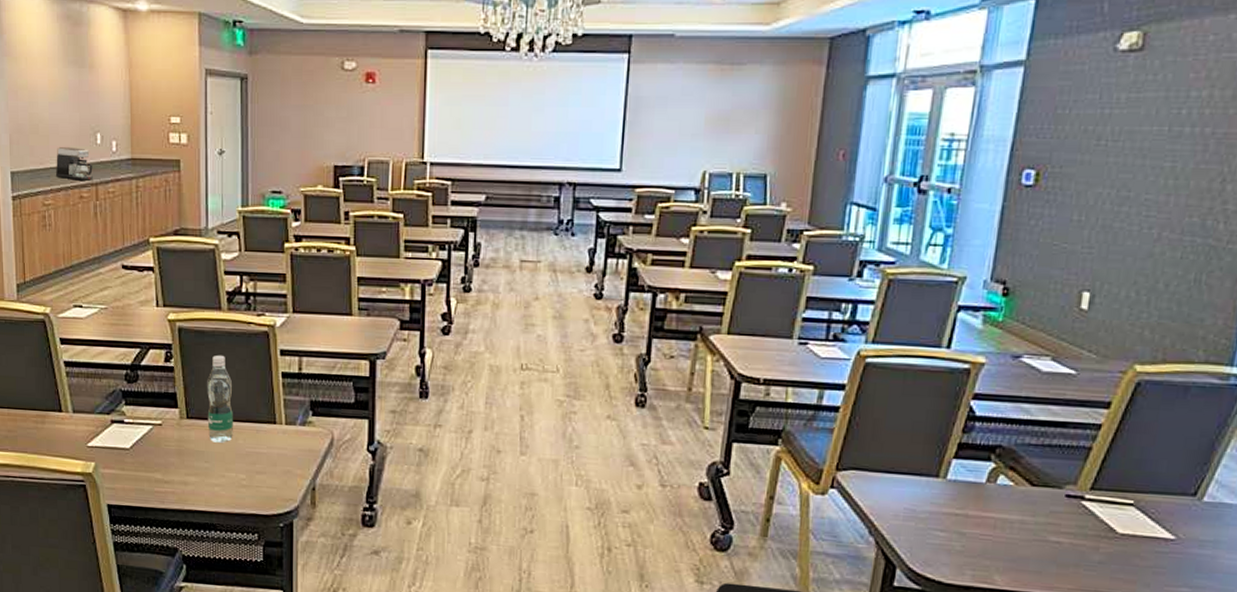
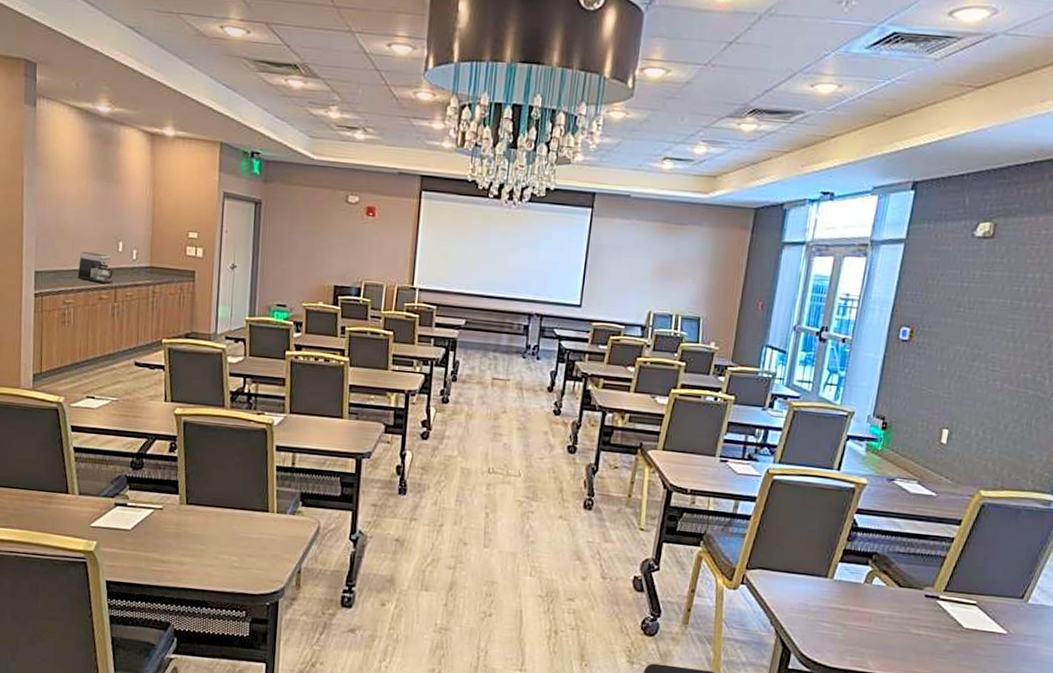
bottle: present [207,354,234,443] -> none [205,447,231,528]

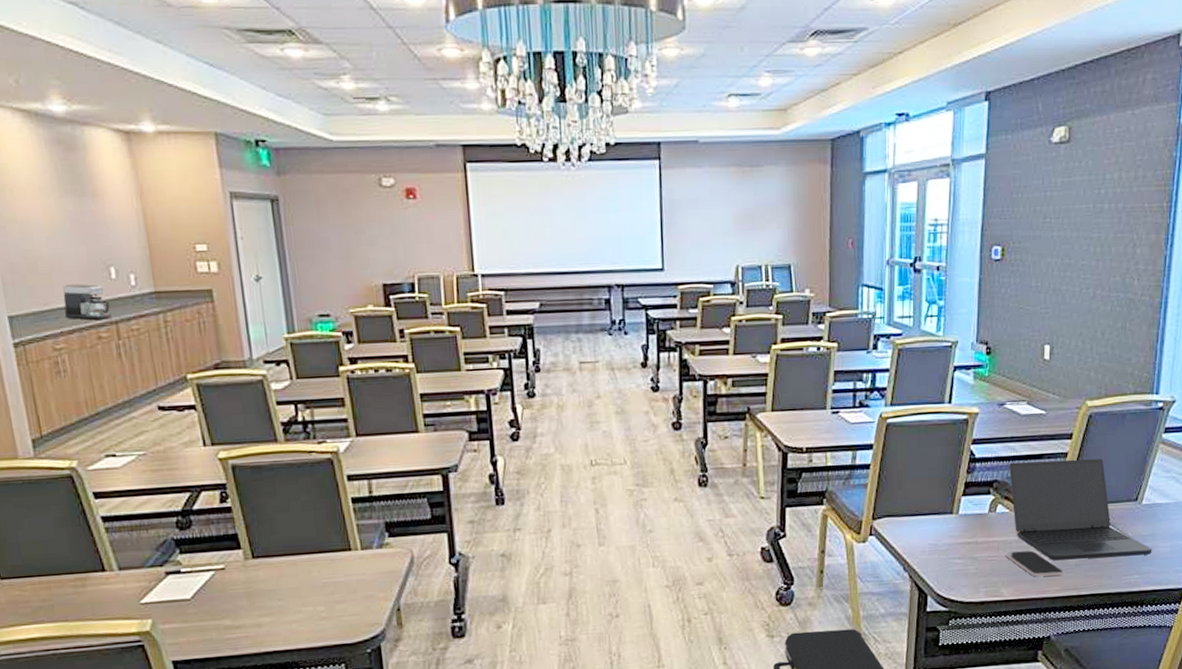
smartphone: none [875,625,936,659] -> present [1005,550,1064,577]
laptop: none [889,538,1034,656] -> present [1009,459,1152,561]

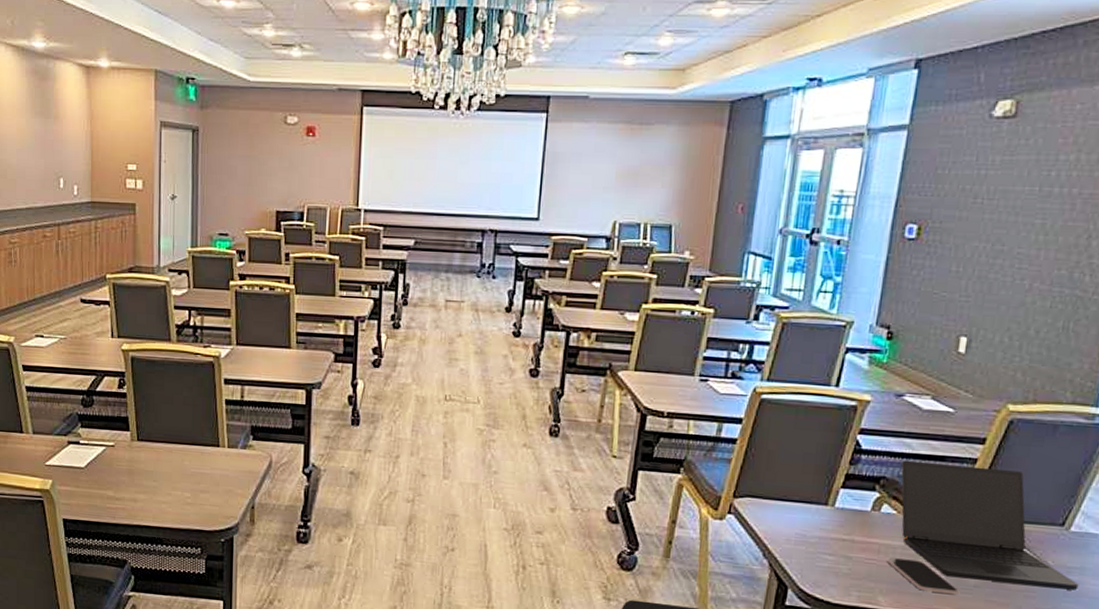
coffee maker: present [63,284,111,320] -> none [21,190,56,221]

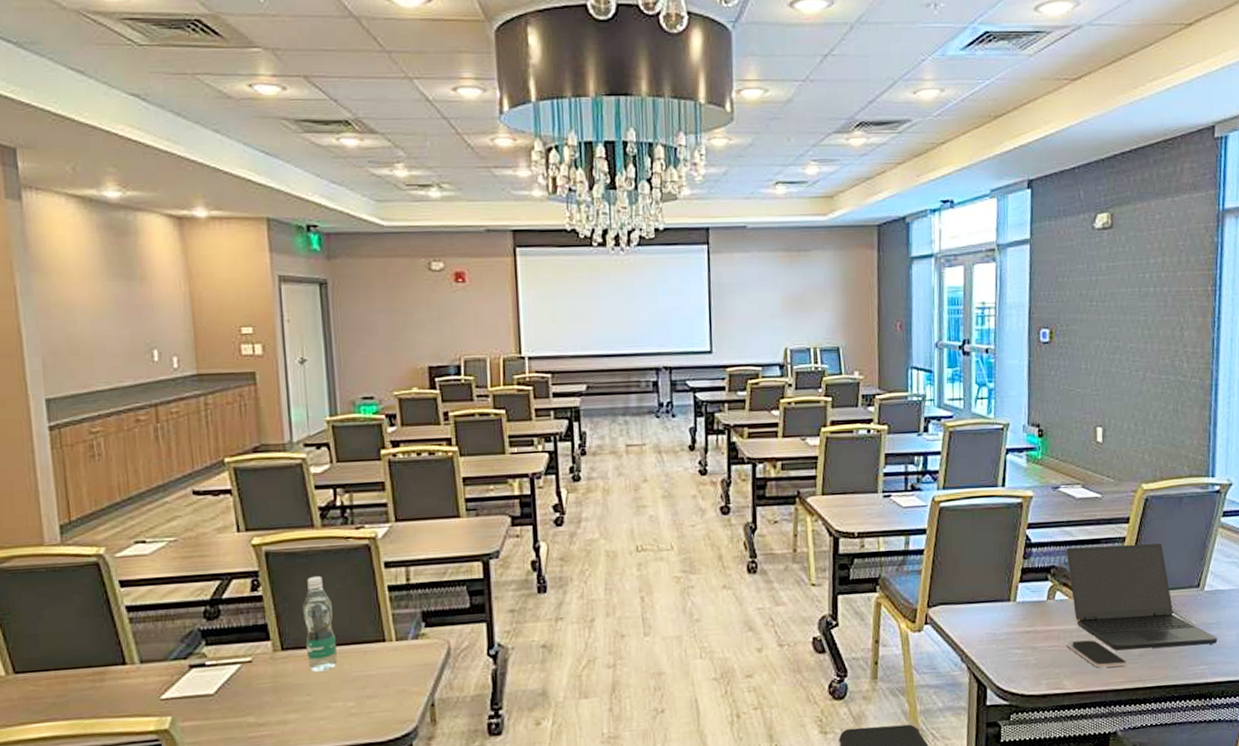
bottle: none [156,382,181,464] -> present [303,575,338,672]

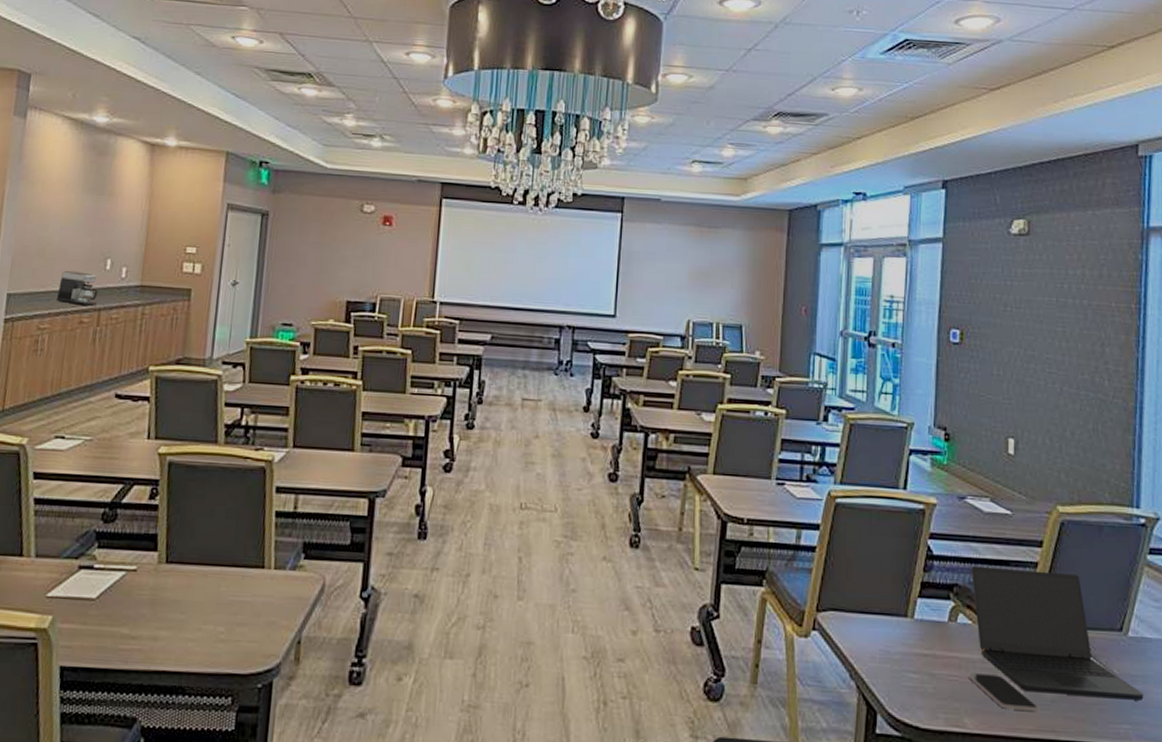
coffee maker: none [103,367,151,403] -> present [56,271,98,306]
bottle: present [303,575,338,672] -> none [188,492,221,591]

